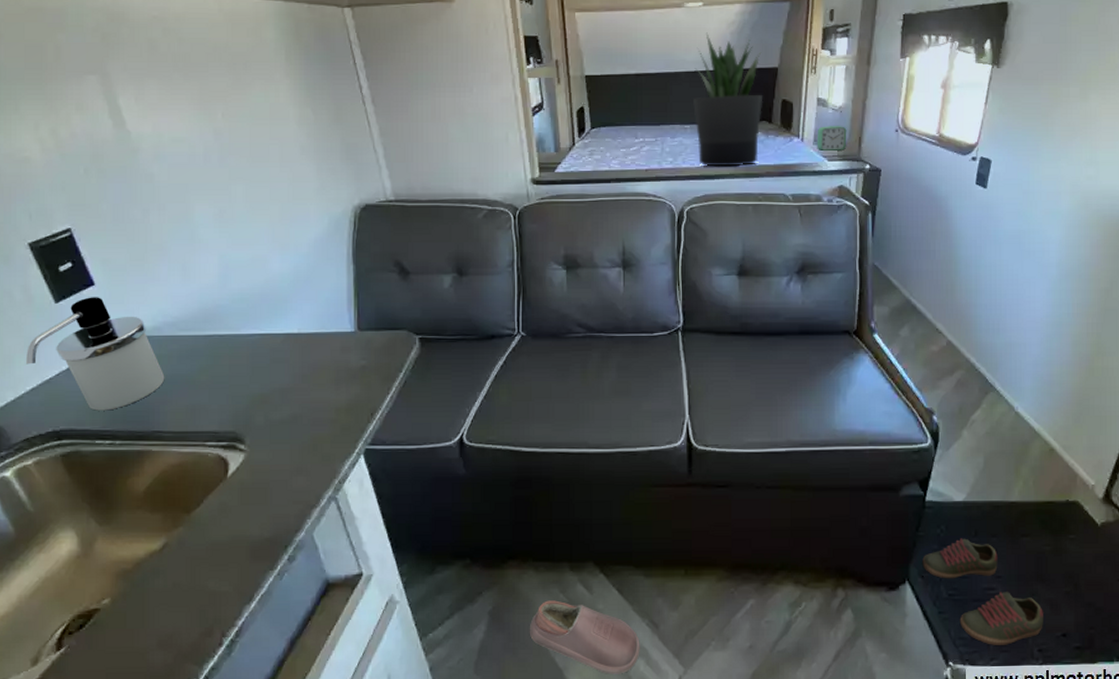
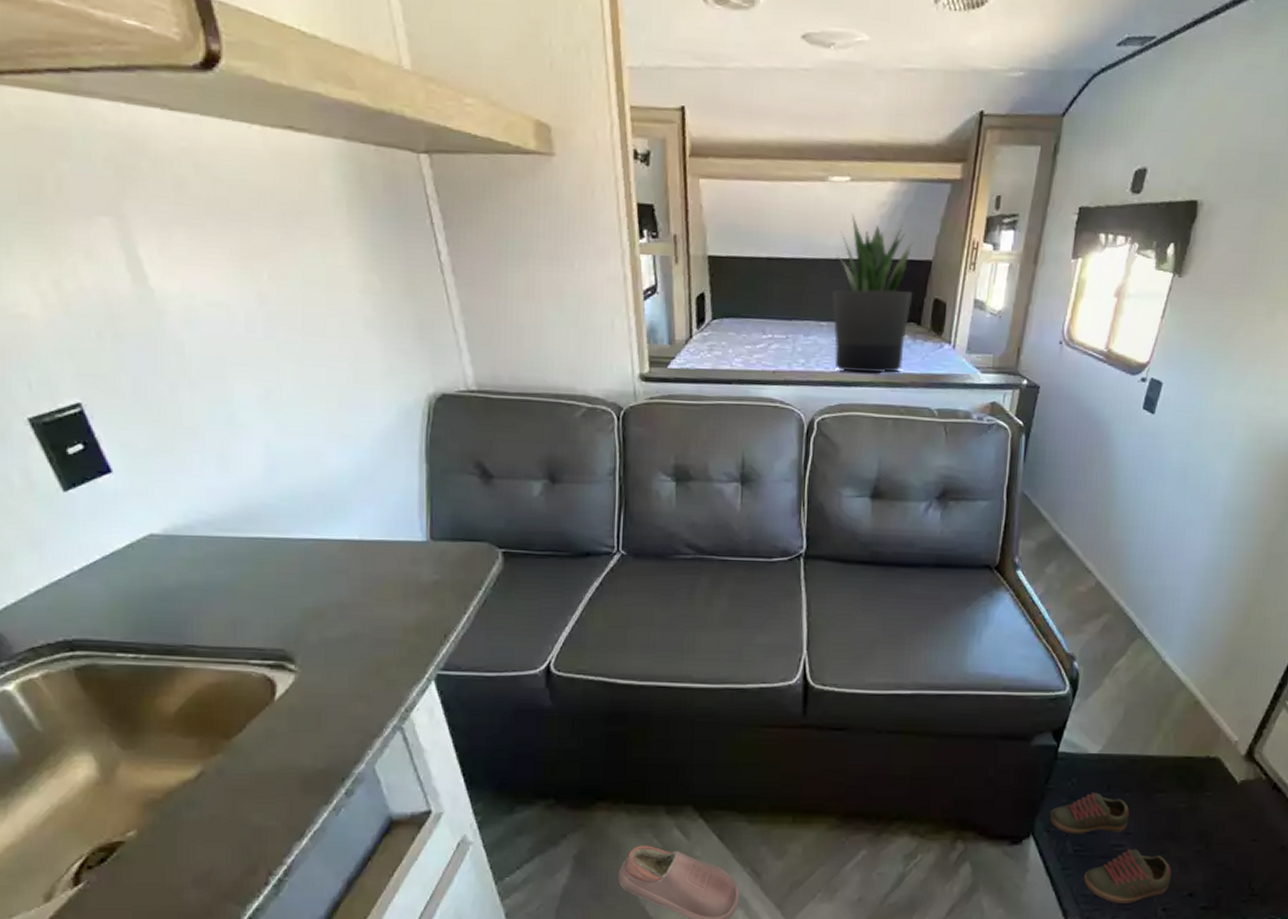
soap dispenser: present [25,297,165,411] -> none [28,486,199,620]
alarm clock: present [816,126,847,152] -> none [969,332,1005,362]

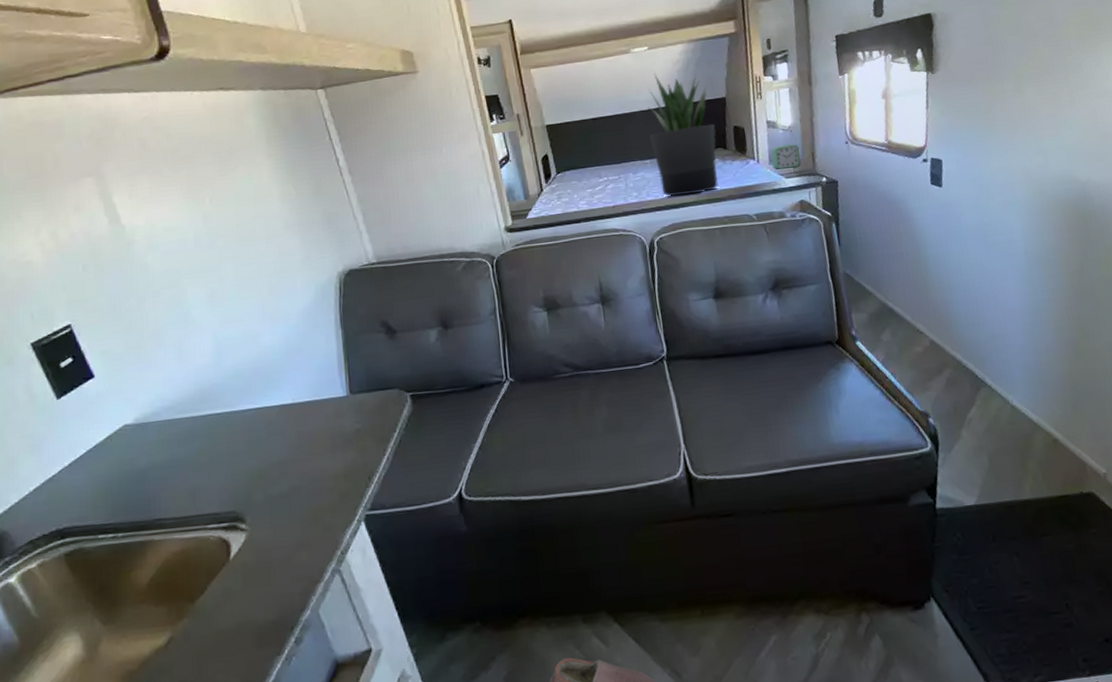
alarm clock: none [969,332,1005,362] -> present [771,144,801,170]
shoe: present [1049,792,1172,903] -> none [943,544,1083,660]

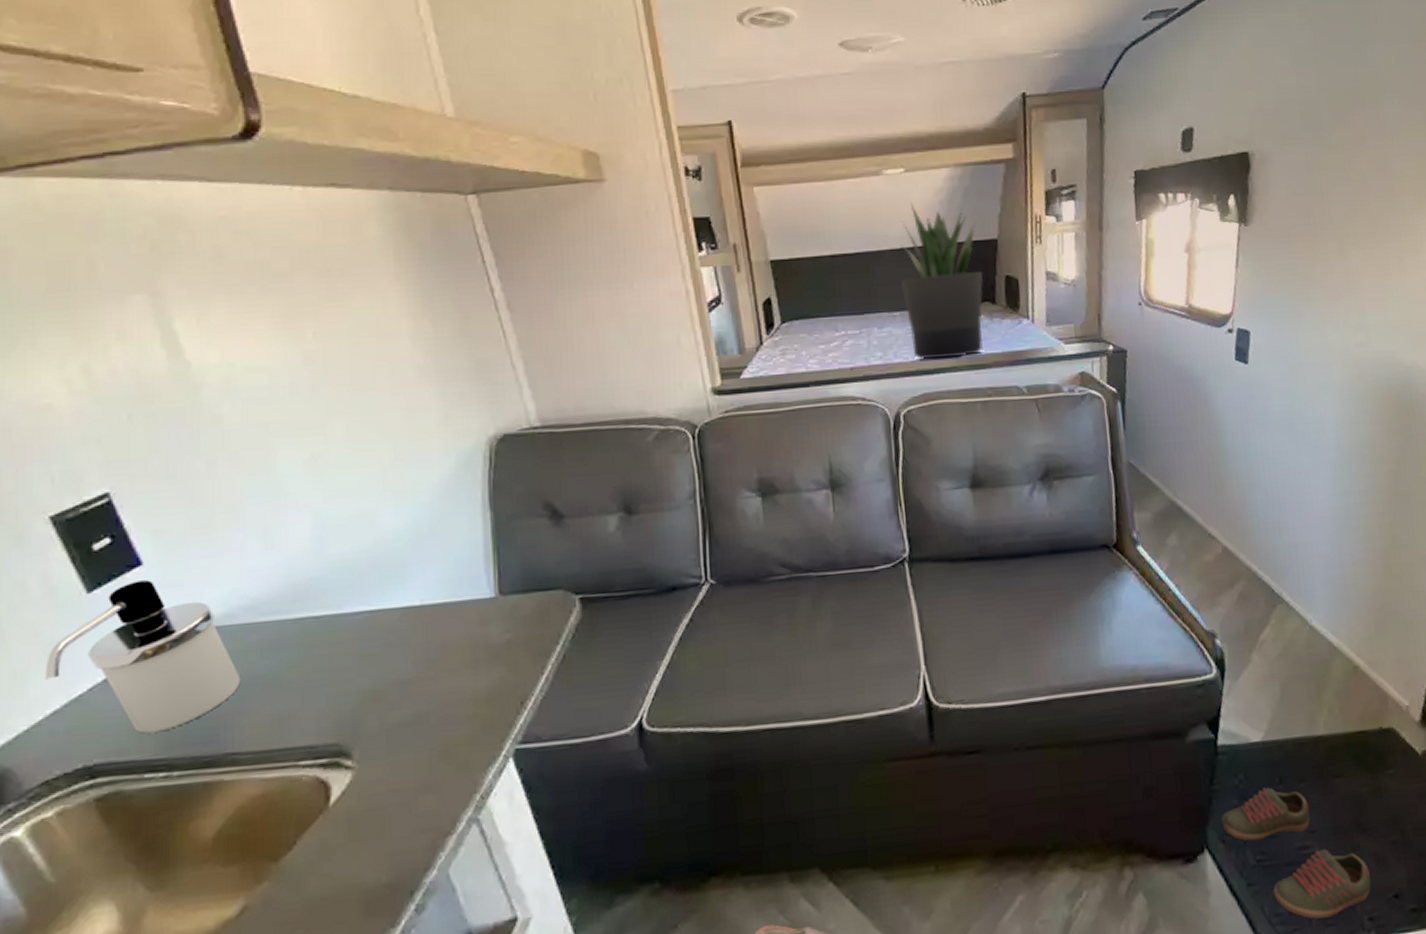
soap dispenser: none [28,388,165,505] -> present [44,580,241,734]
alarm clock: present [771,144,801,170] -> none [1049,302,1084,334]
shoe: none [943,544,1083,660] -> present [1221,787,1371,919]

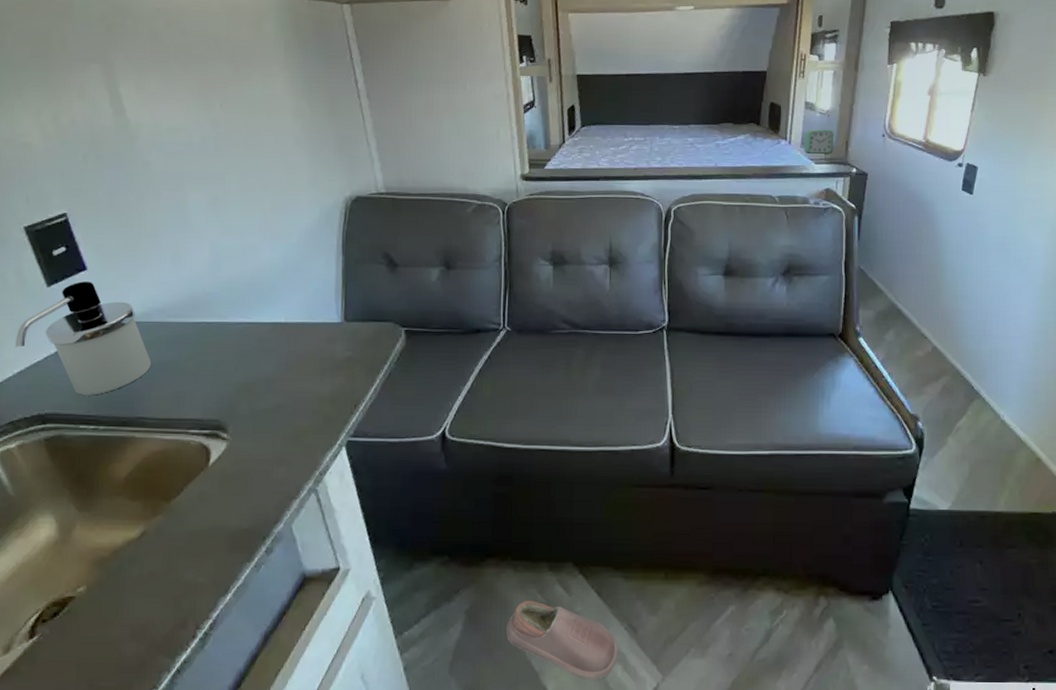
planter: present [900,202,984,360] -> none [682,35,752,167]
alarm clock: none [1049,302,1084,334] -> present [804,129,834,155]
shoe: present [1221,787,1371,919] -> none [906,548,1030,660]

